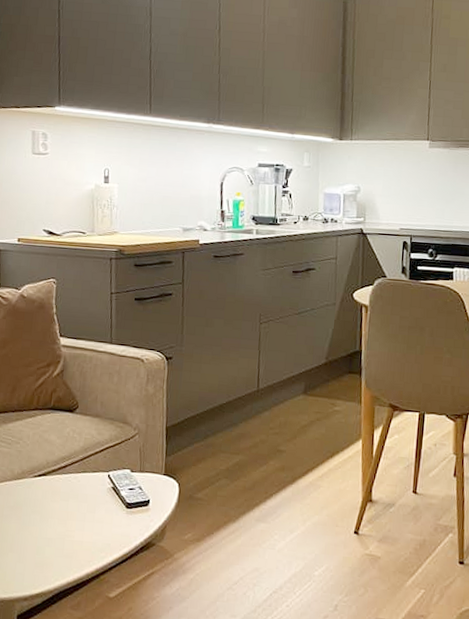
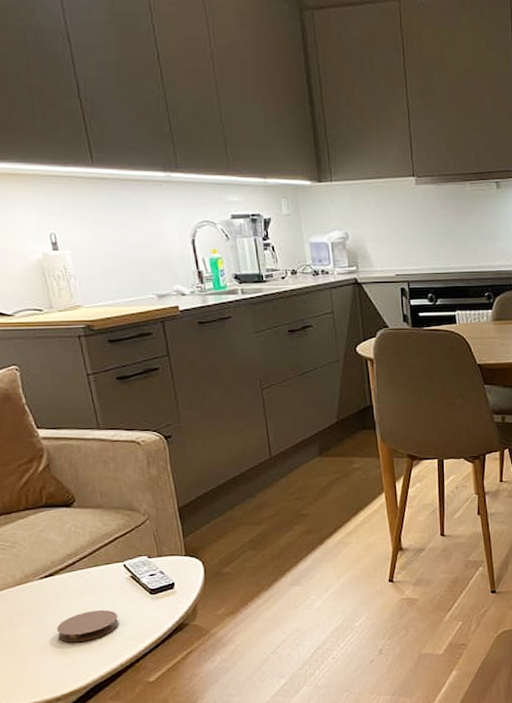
coaster: none [38,515,94,545] -> present [57,609,119,642]

